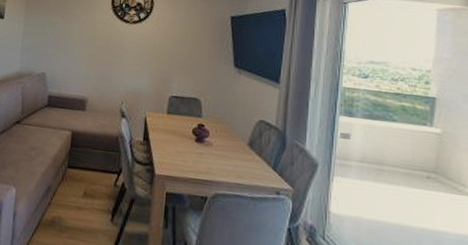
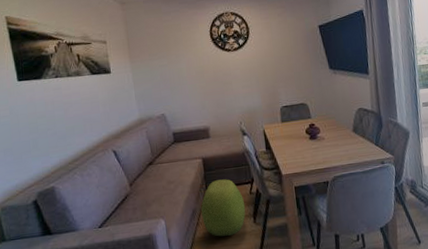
ottoman: none [55,159,106,229] -> present [201,179,246,237]

